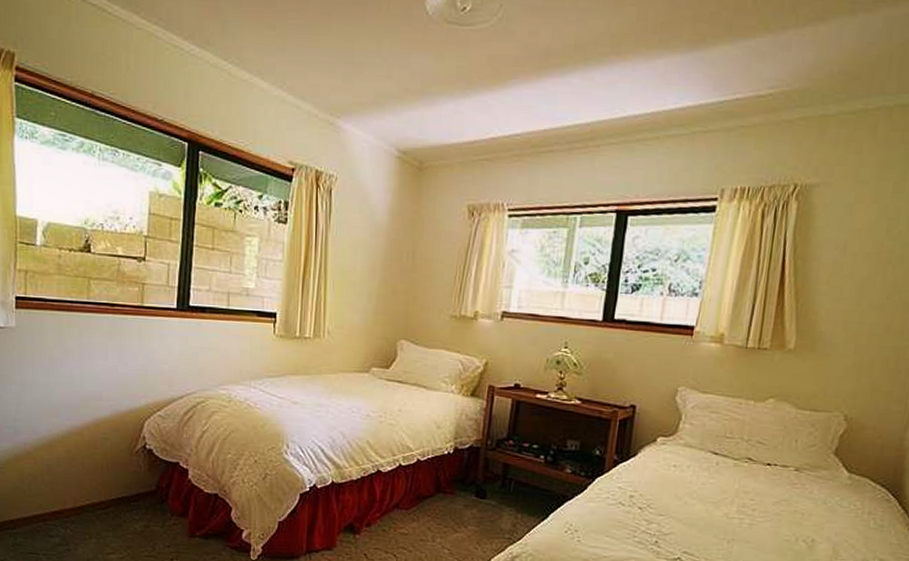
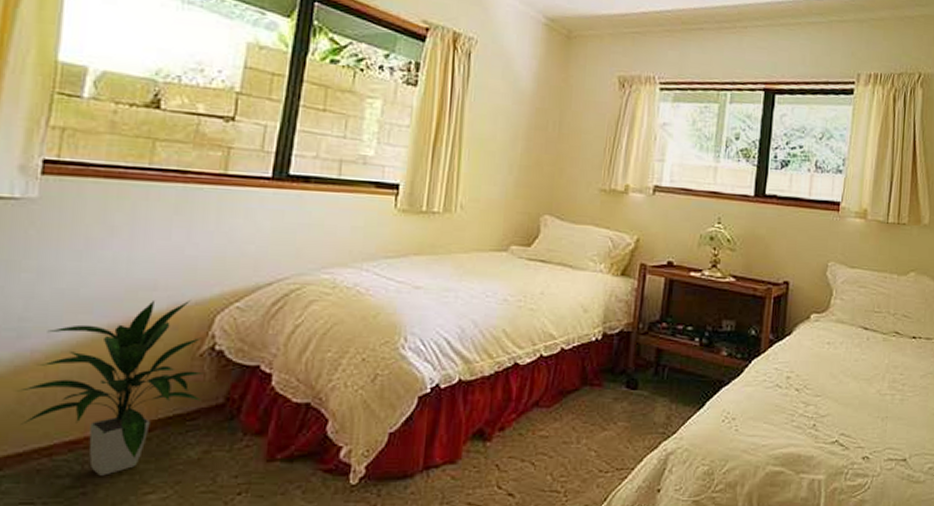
indoor plant: none [18,408,140,538] -> present [16,299,204,476]

